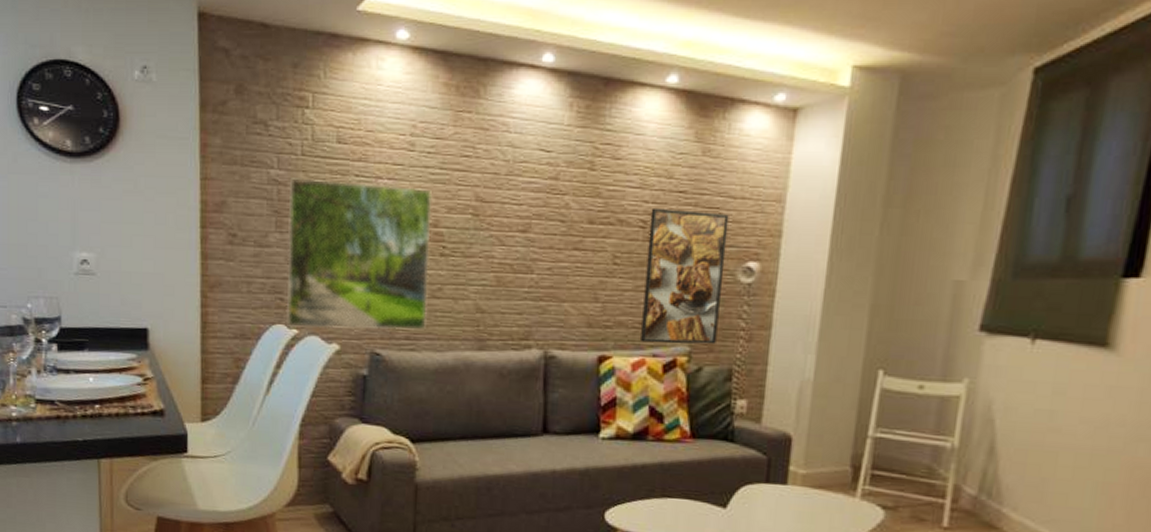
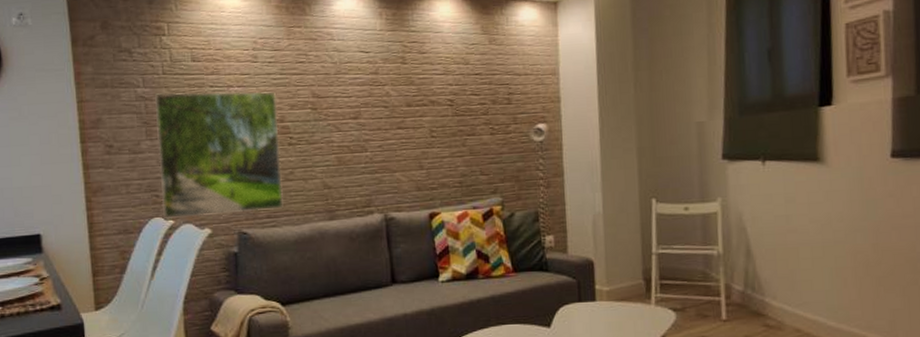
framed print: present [640,207,729,345] -> none [455,88,522,198]

